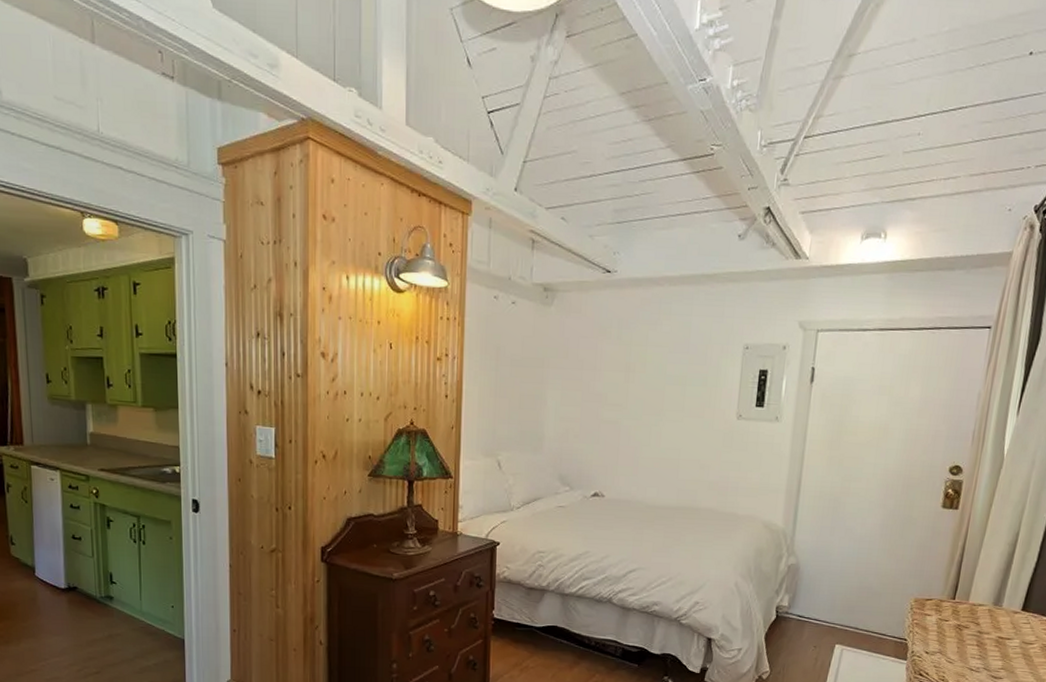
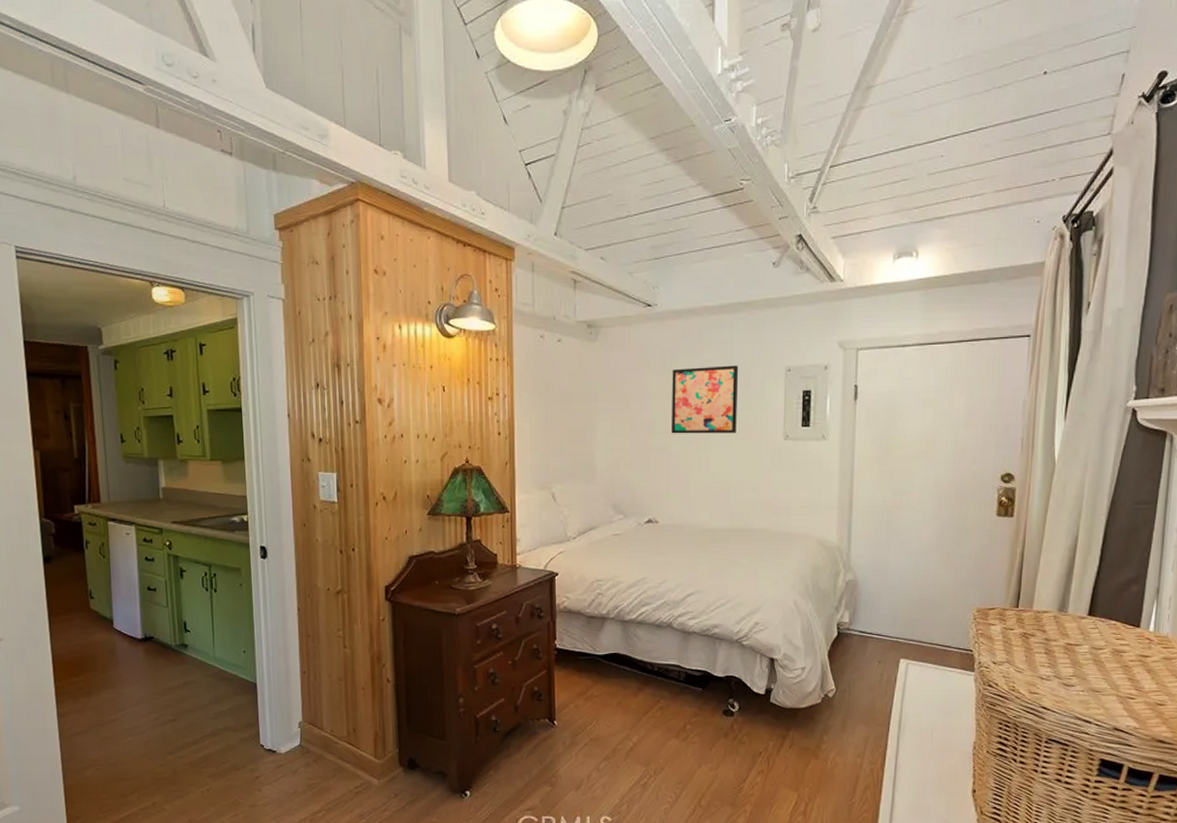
wall art: none [624,339,696,410] -> present [672,365,739,434]

